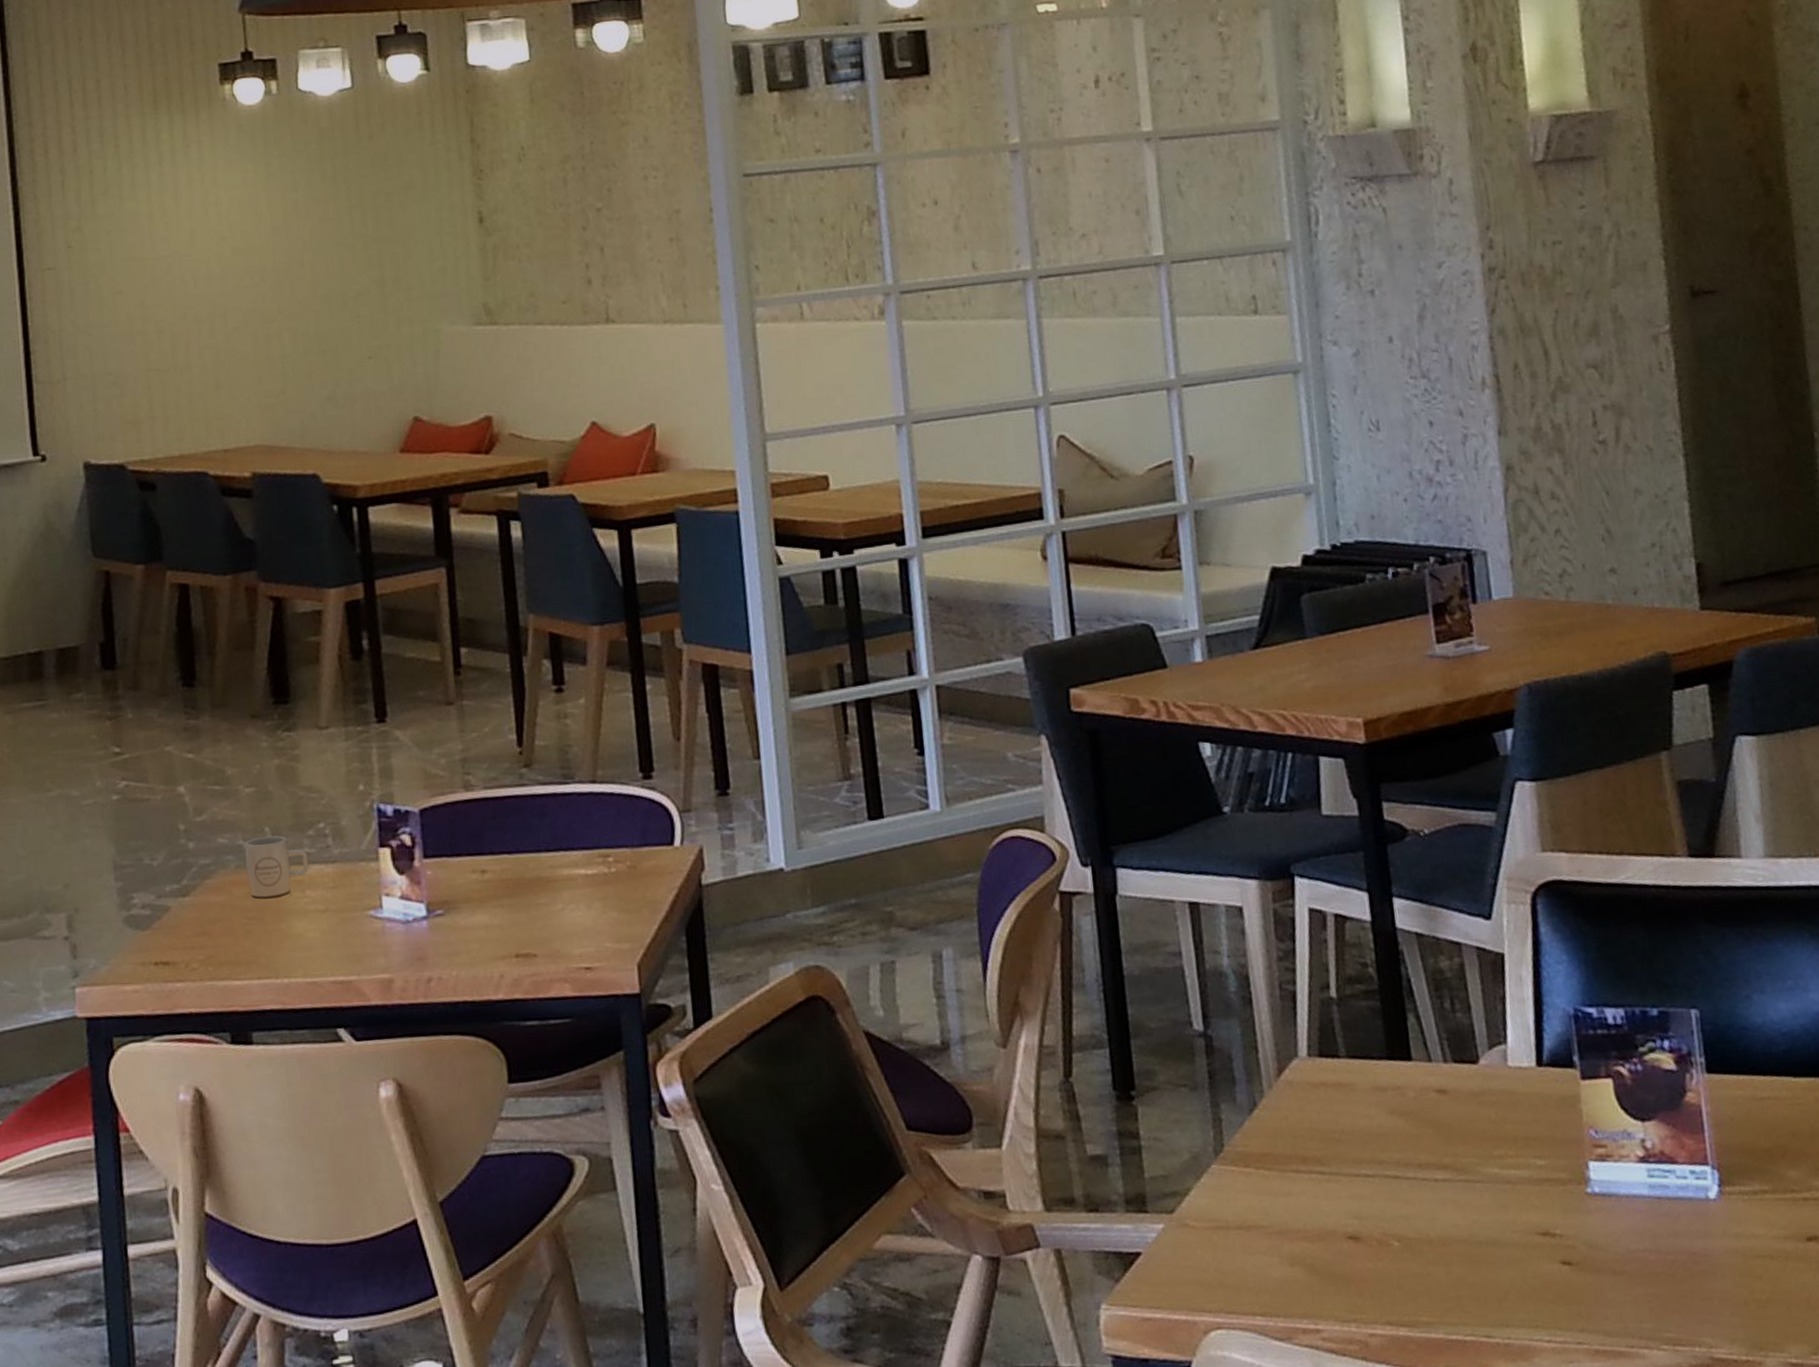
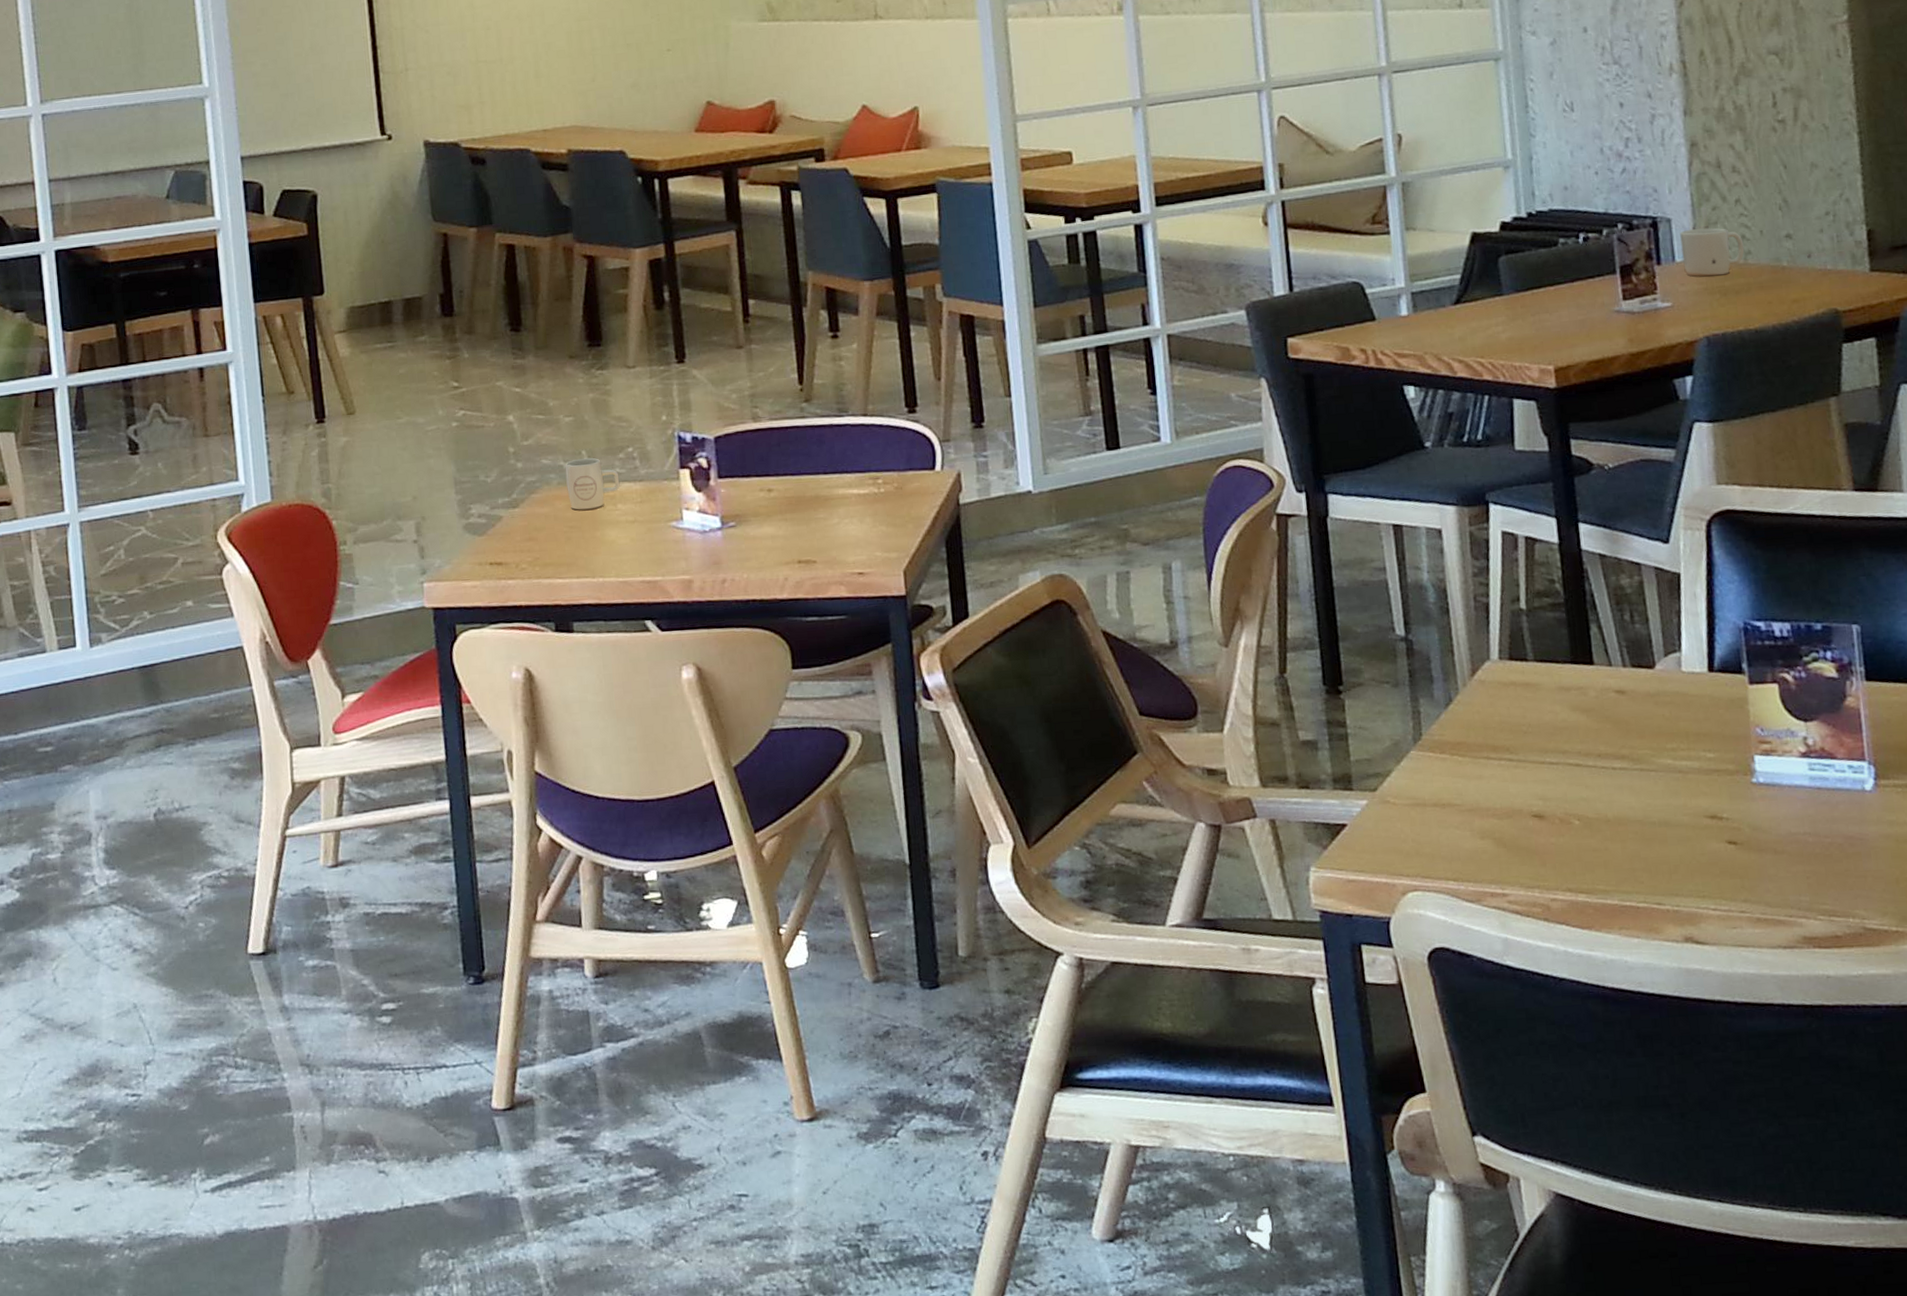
mug: none [1496,561,1566,618] -> present [1680,227,1745,278]

